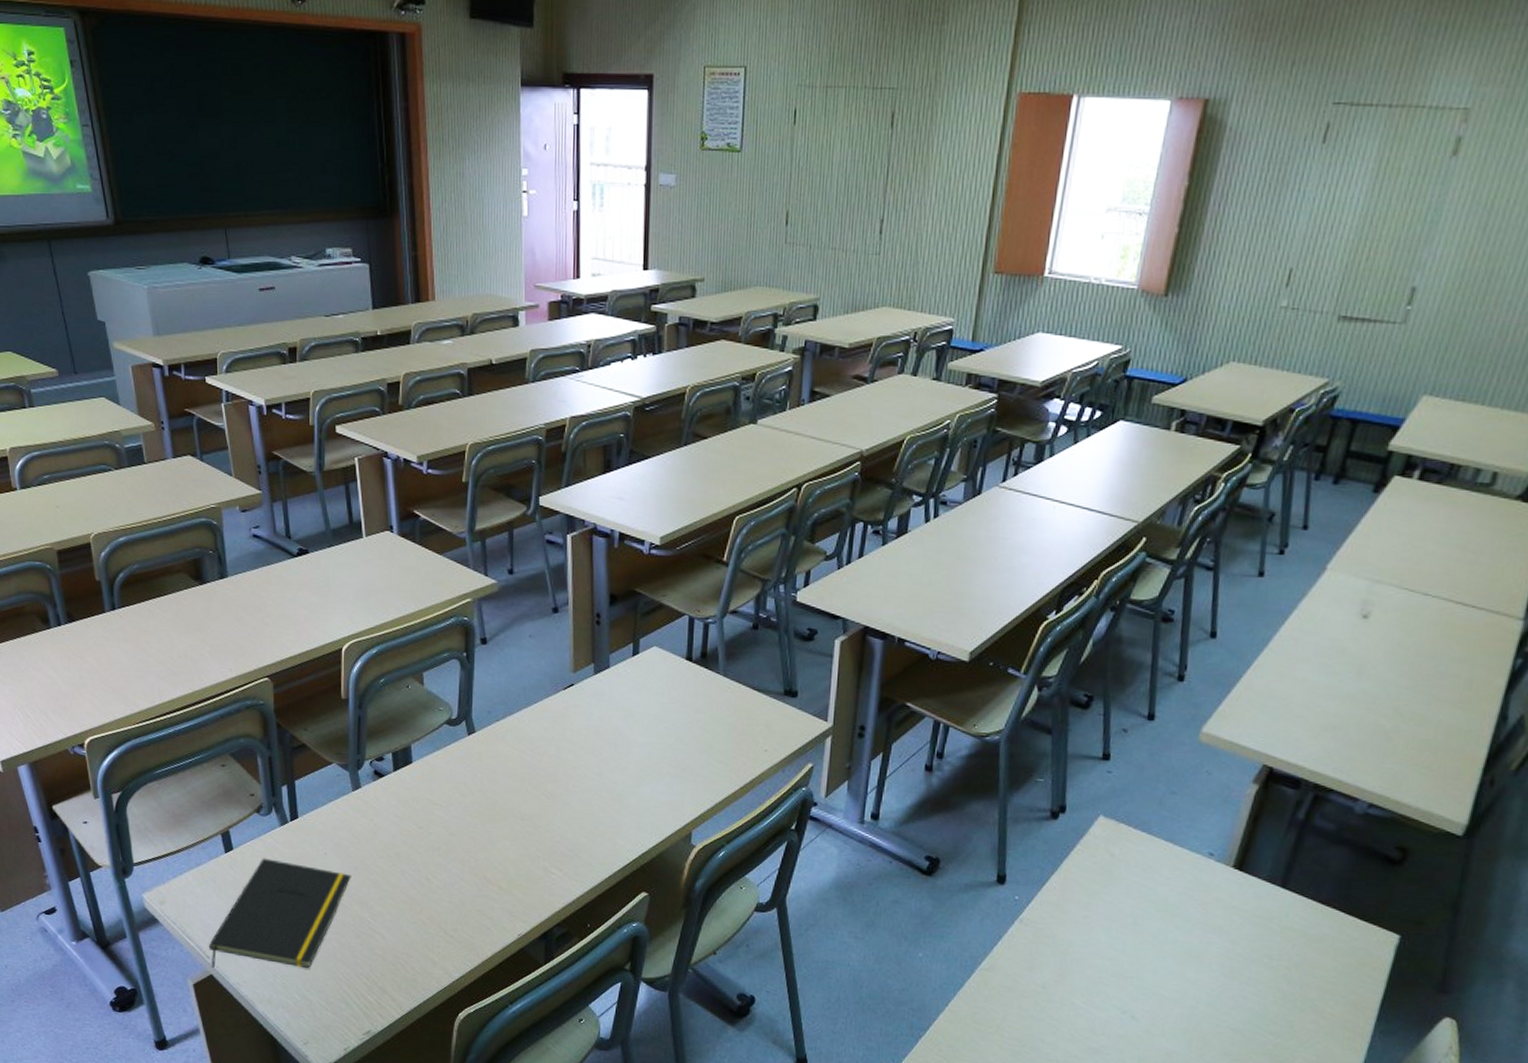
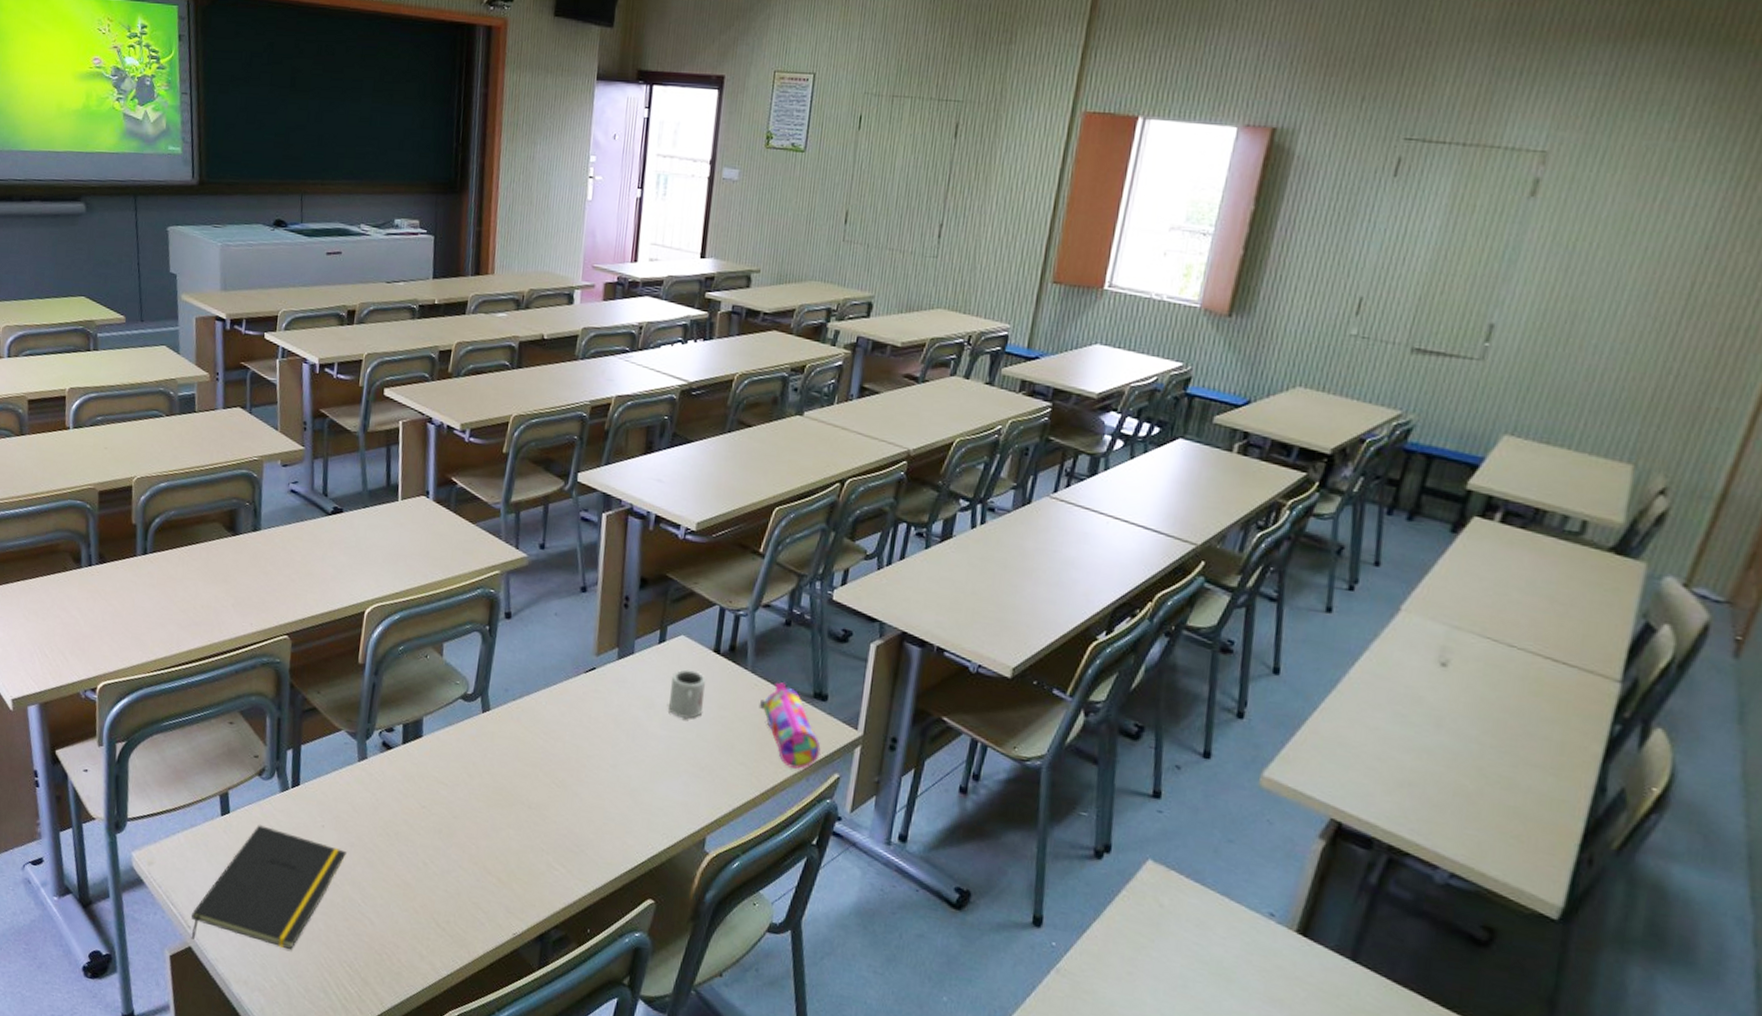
cup: none [647,677,681,724] -> present [669,668,707,719]
pencil case: none [733,683,794,762] -> present [758,682,821,770]

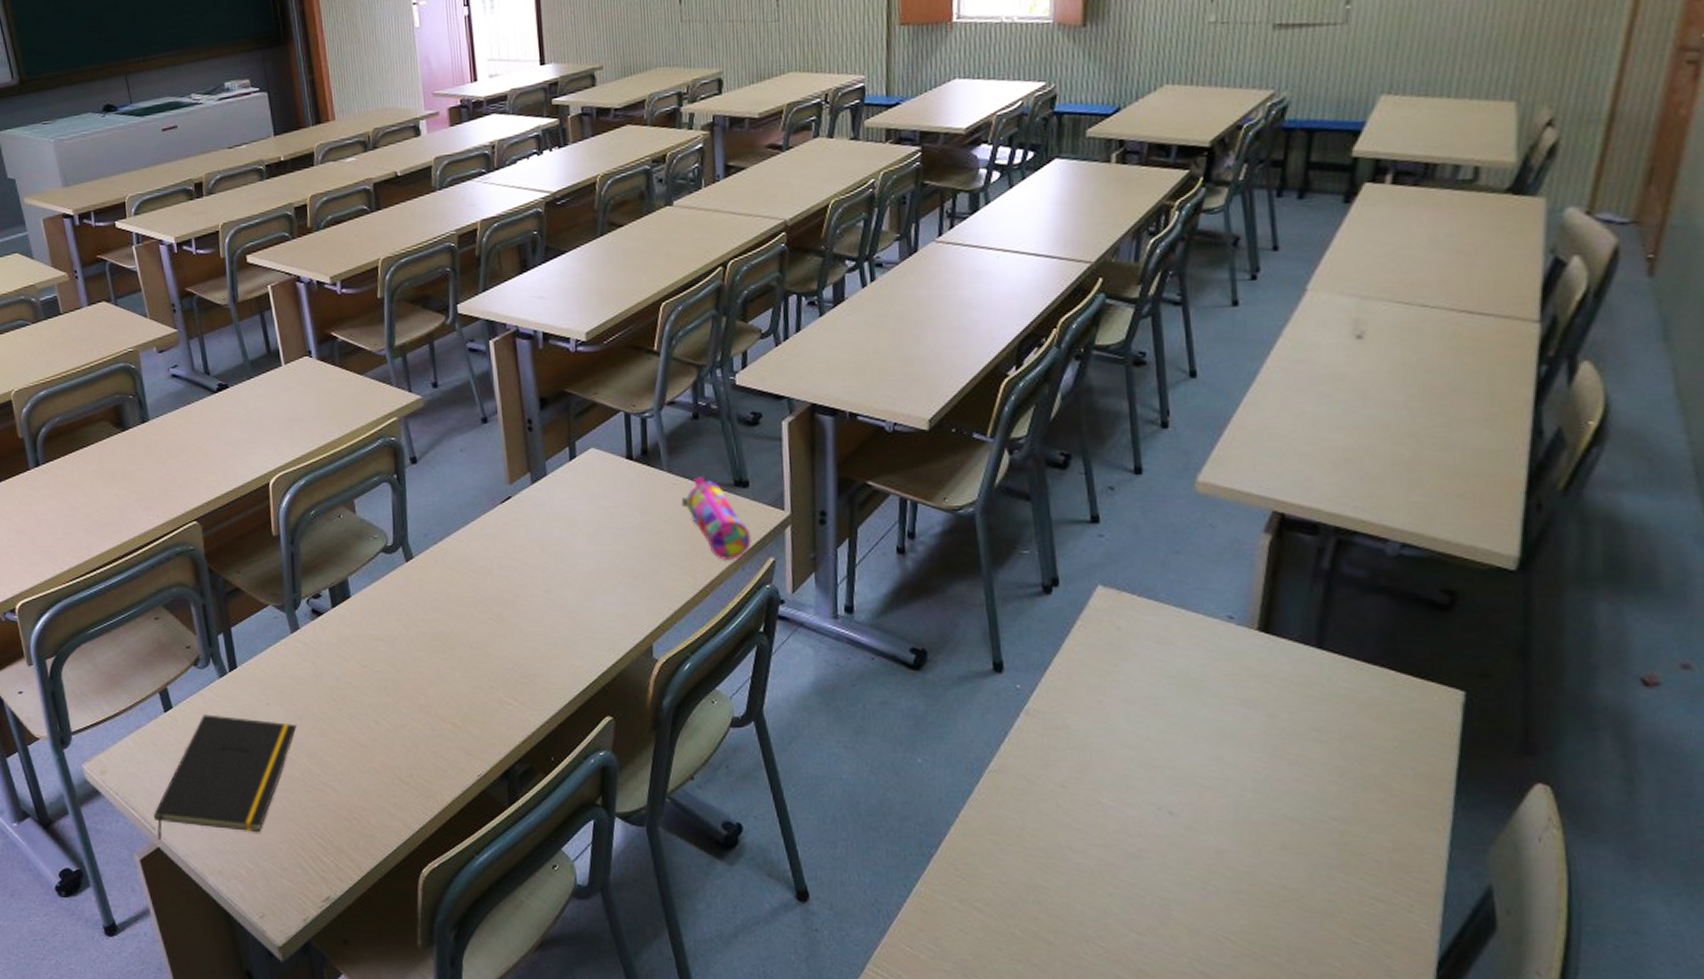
cup: present [669,668,707,719] -> none [588,480,627,530]

